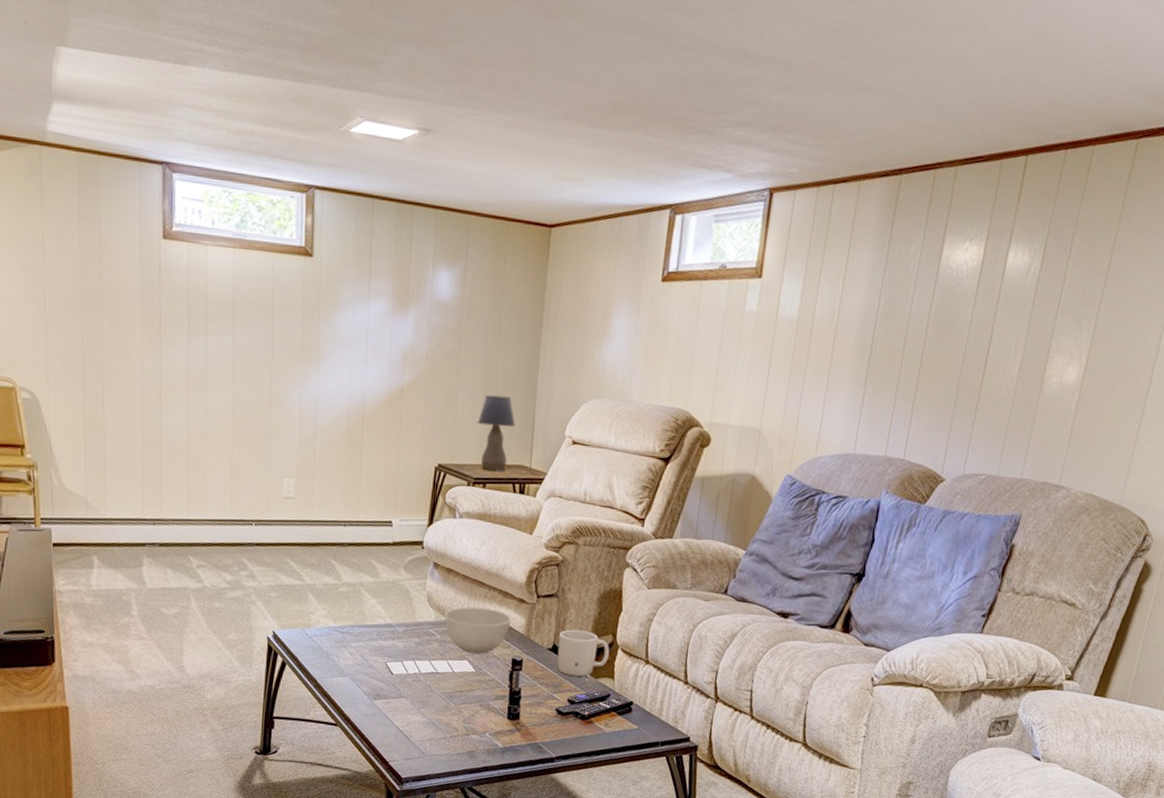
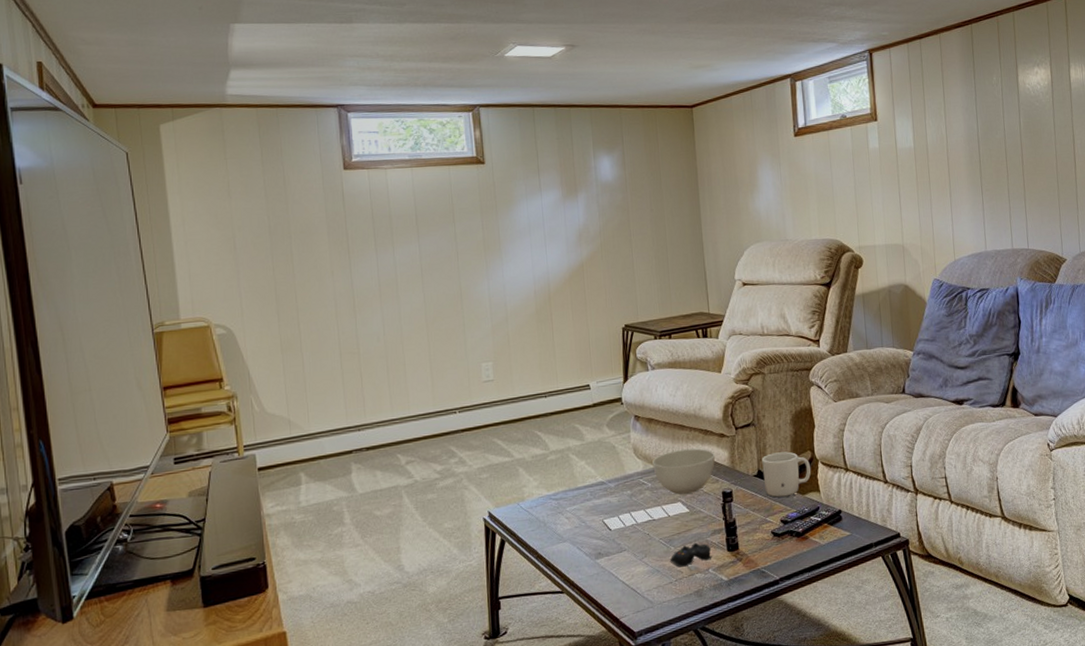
game controller: none [447,703,491,725] -> present [669,542,712,567]
table lamp: present [477,394,515,473] -> none [654,254,689,323]

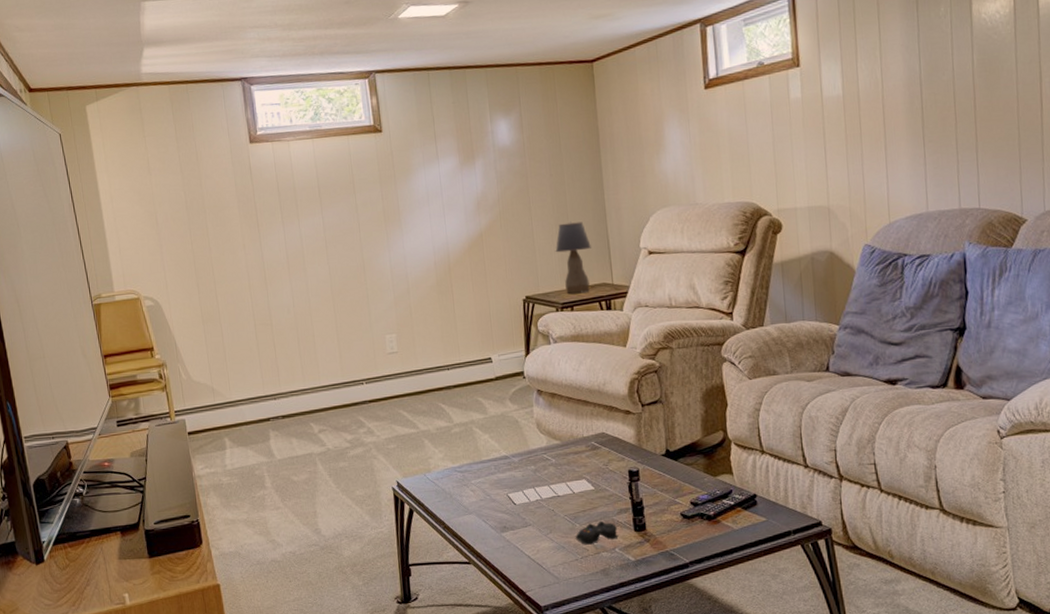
bowl: present [652,448,716,495] -> none [556,425,621,472]
table lamp: none [654,254,689,323] -> present [555,221,591,295]
mug: present [762,451,812,498] -> none [670,431,724,479]

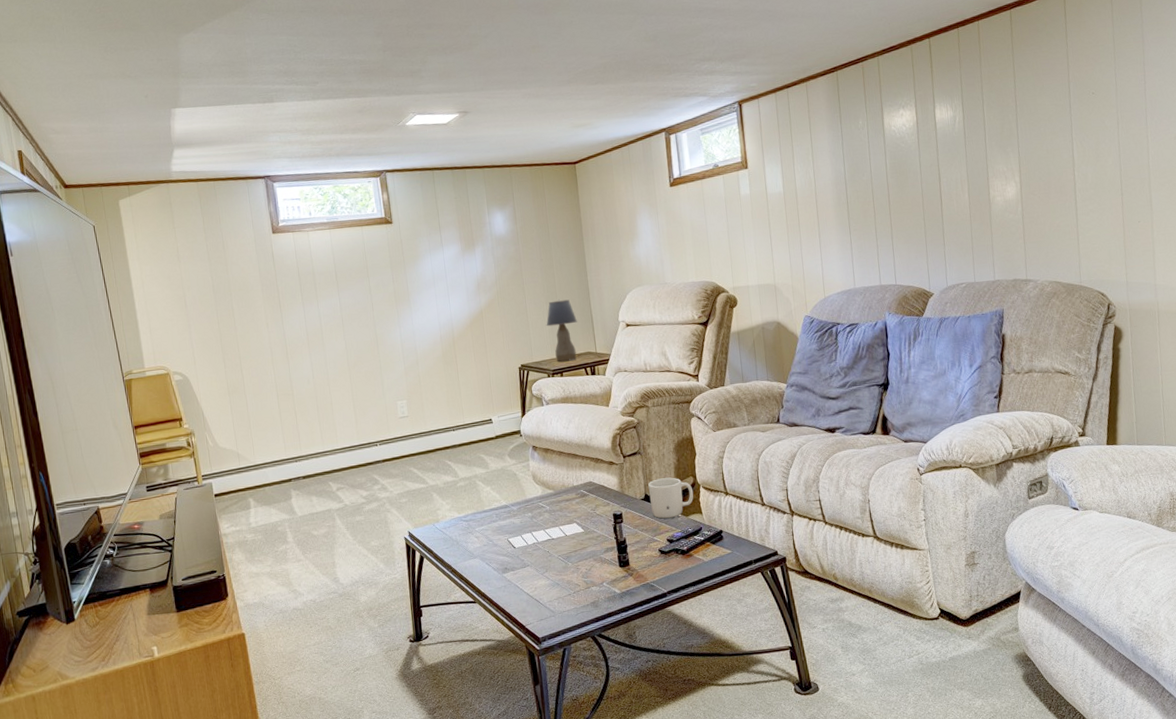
game controller: present [575,520,619,545] -> none [568,559,606,581]
mug: none [670,431,724,479] -> present [648,477,694,519]

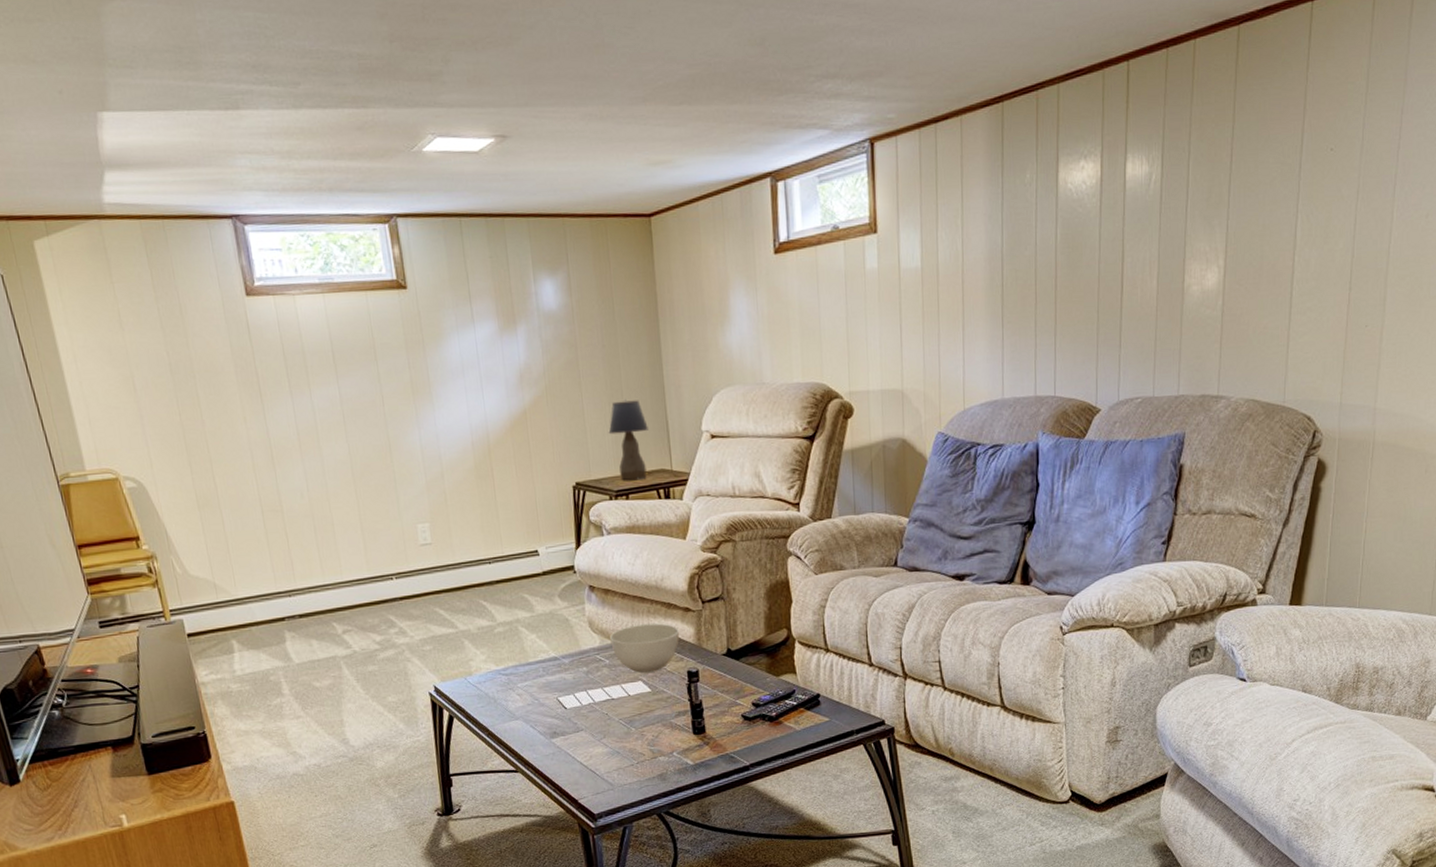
bowl: none [550,475,606,516] -> present [610,623,680,673]
mug: present [648,477,694,519] -> none [731,629,787,679]

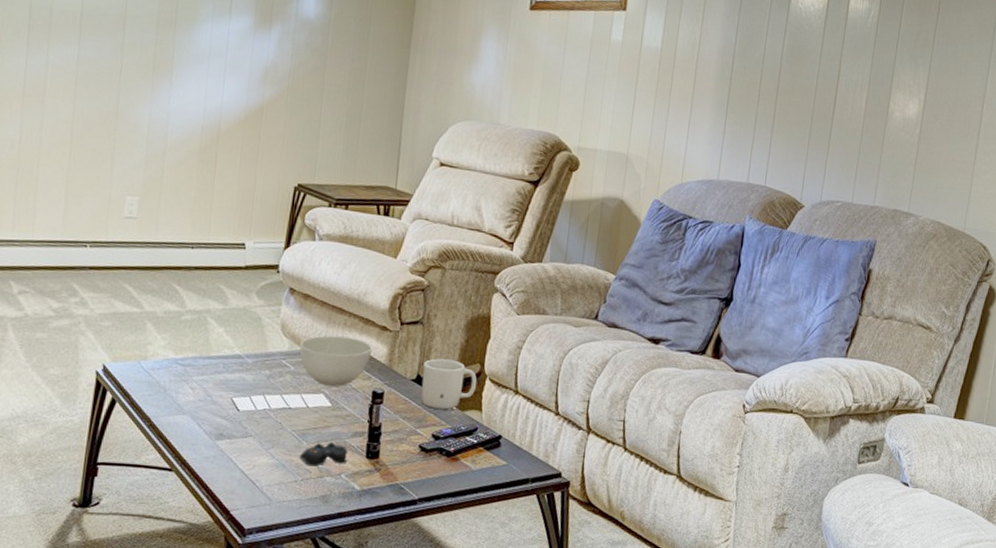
table lamp: present [608,399,648,481] -> none [340,114,381,194]
game controller: none [630,724,677,750] -> present [299,441,348,467]
mug: none [731,629,787,679] -> present [421,358,478,410]

